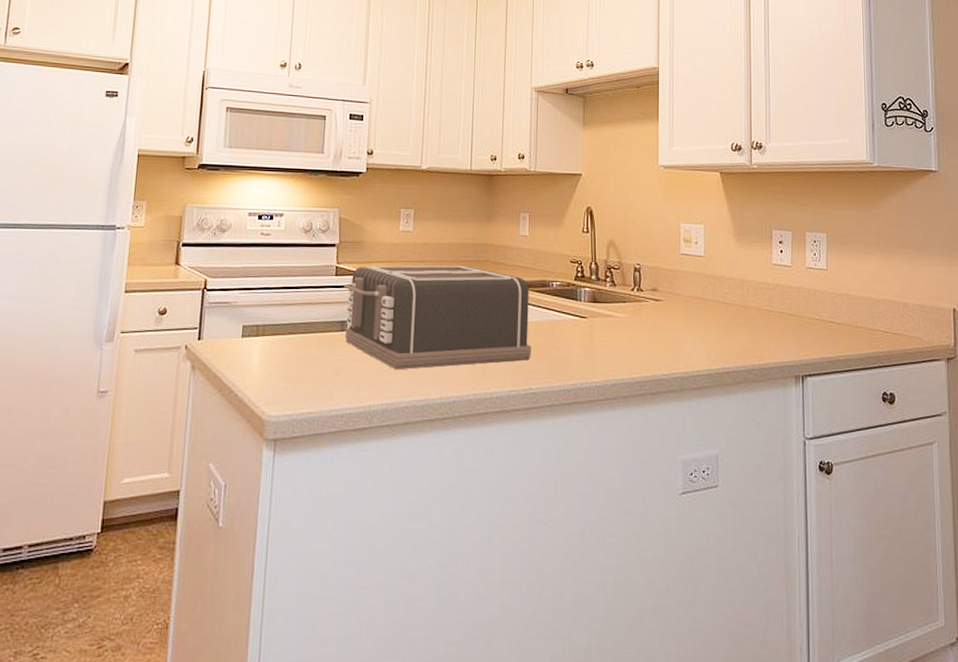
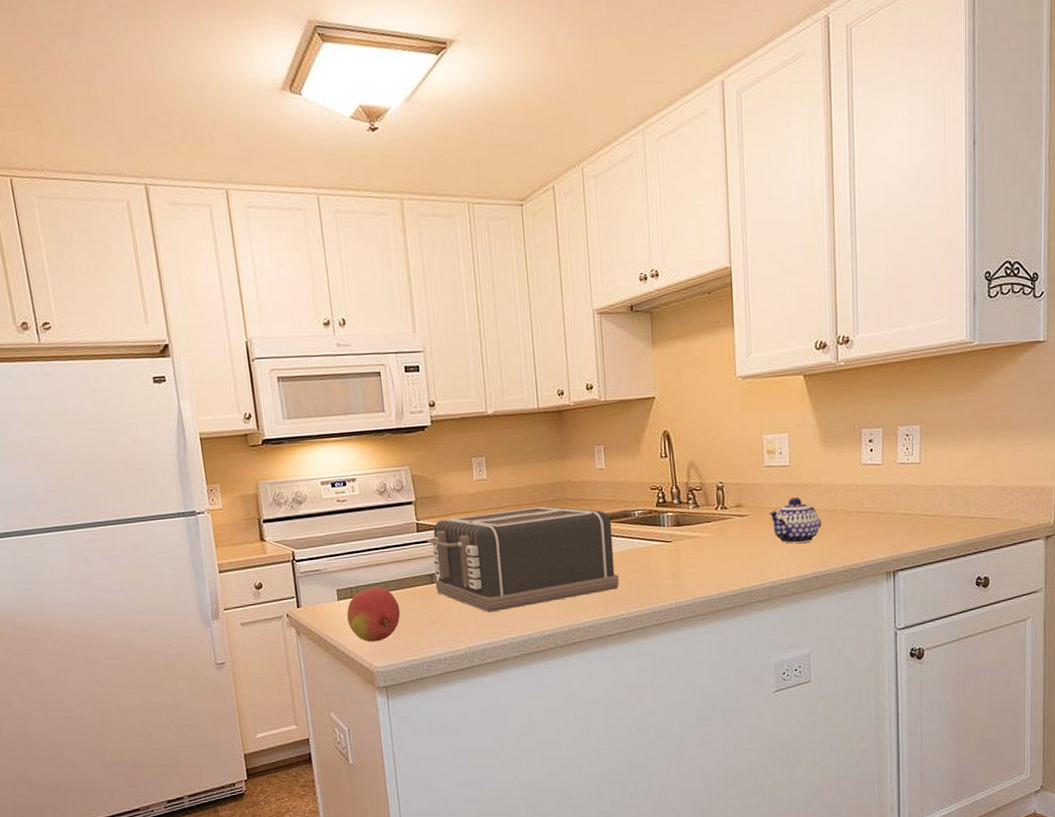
fruit: none [247,327,305,387] -> present [346,586,401,642]
teapot: none [683,287,734,336] -> present [769,497,822,544]

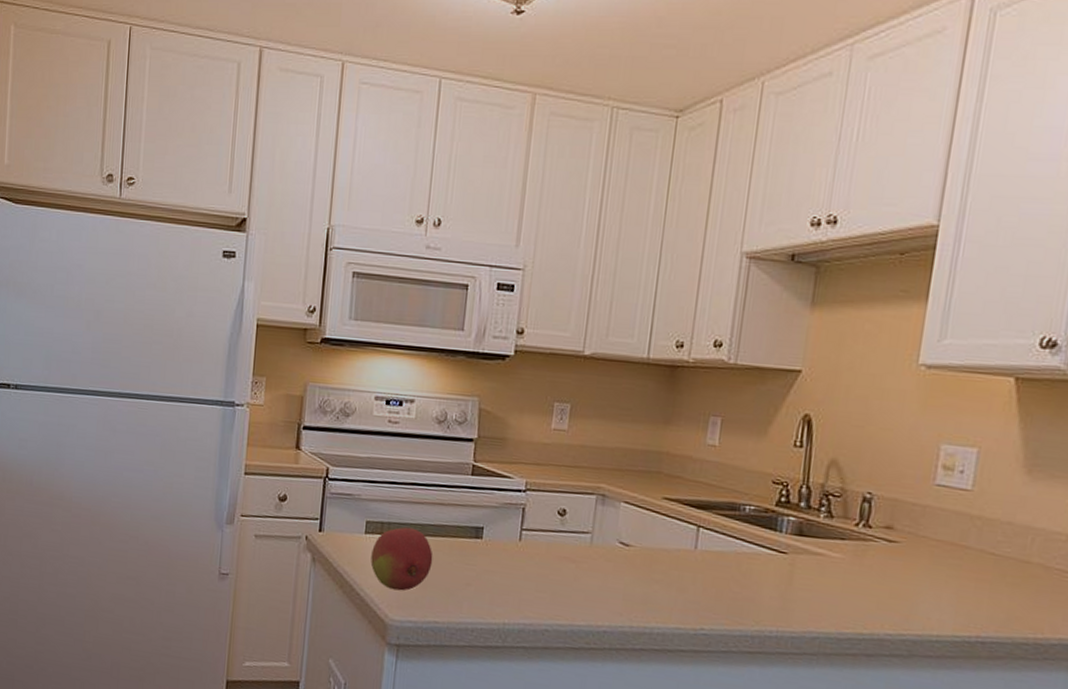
toaster: present [427,506,619,613] -> none [479,467,713,597]
teapot: present [769,497,822,544] -> none [930,531,1005,595]

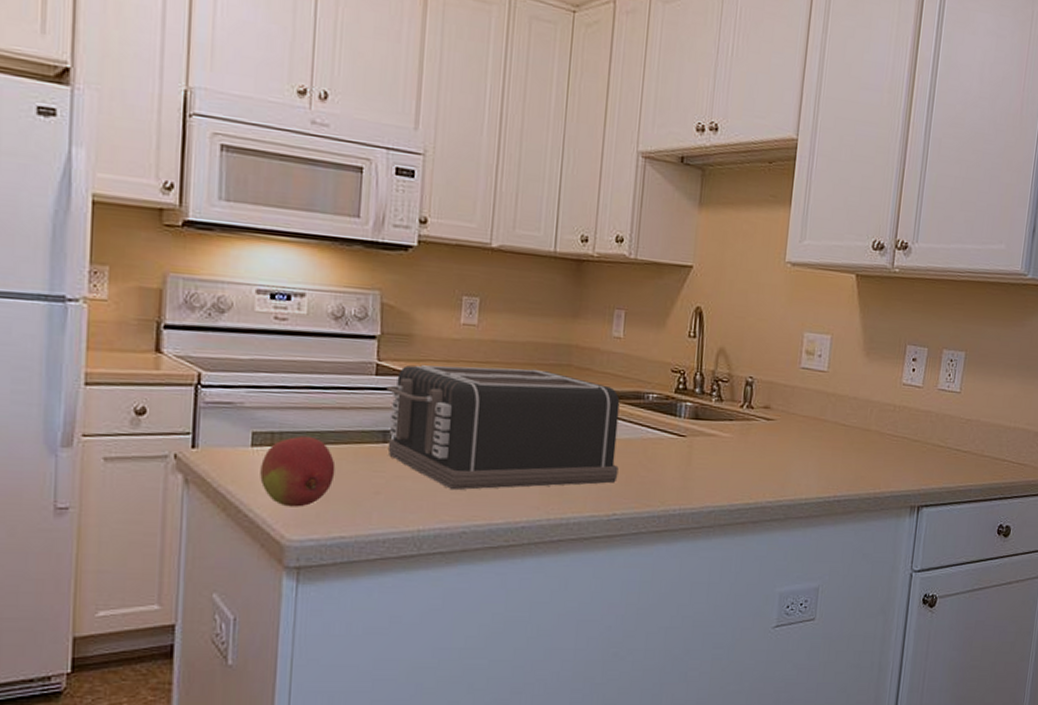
toaster: none [479,467,713,597] -> present [386,365,620,491]

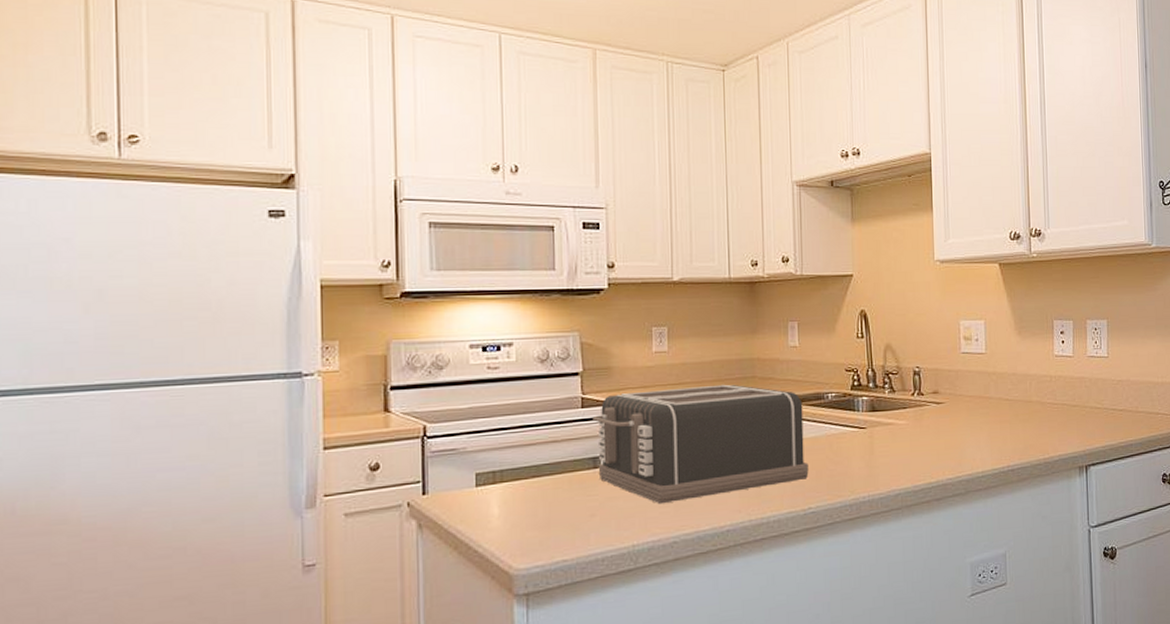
fruit: present [260,435,336,507] -> none [485,470,553,539]

